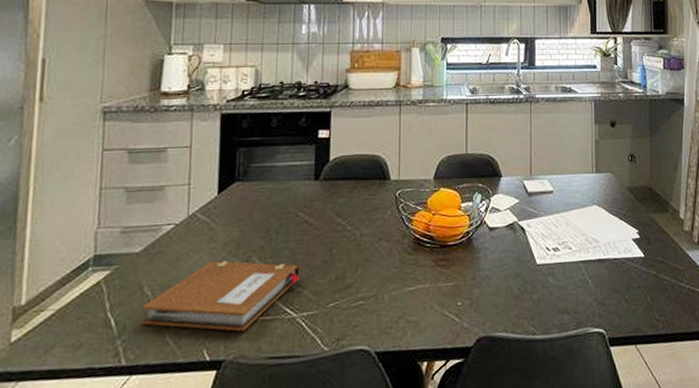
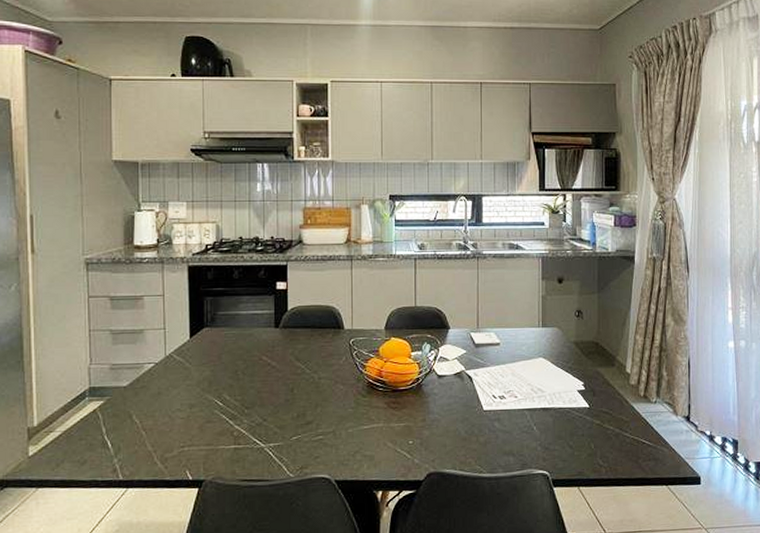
notebook: present [141,260,300,332] -> none [132,396,266,457]

